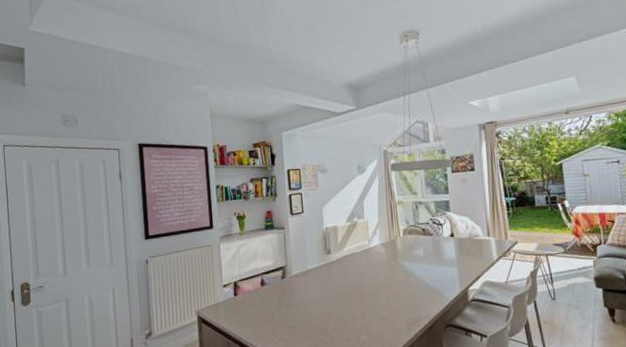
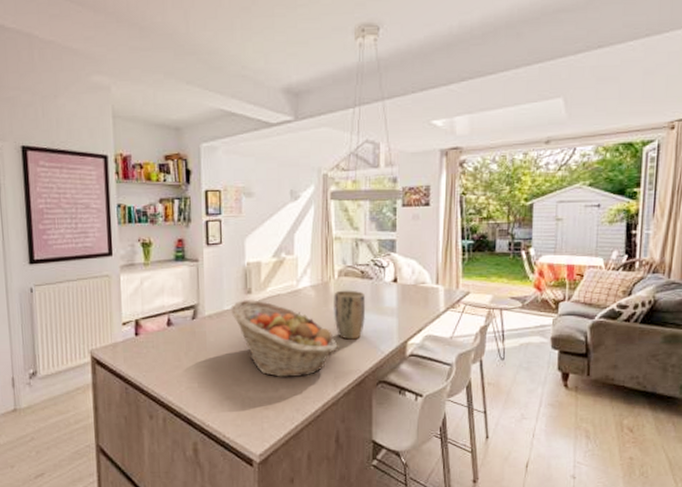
fruit basket: none [314,259,409,327] -> present [231,300,338,378]
plant pot: none [401,245,430,289] -> present [334,290,366,340]

